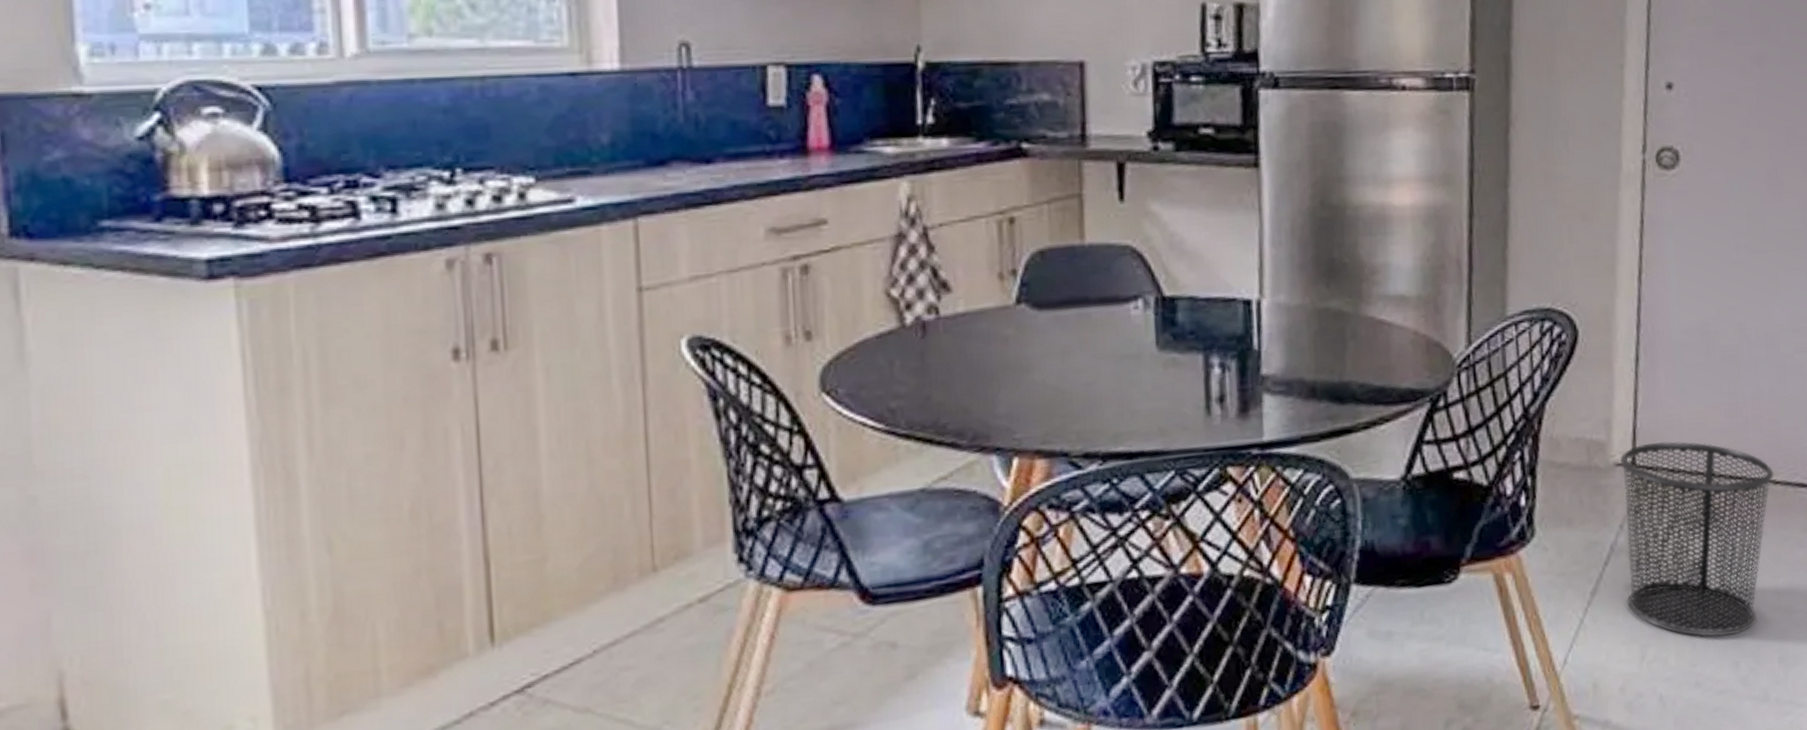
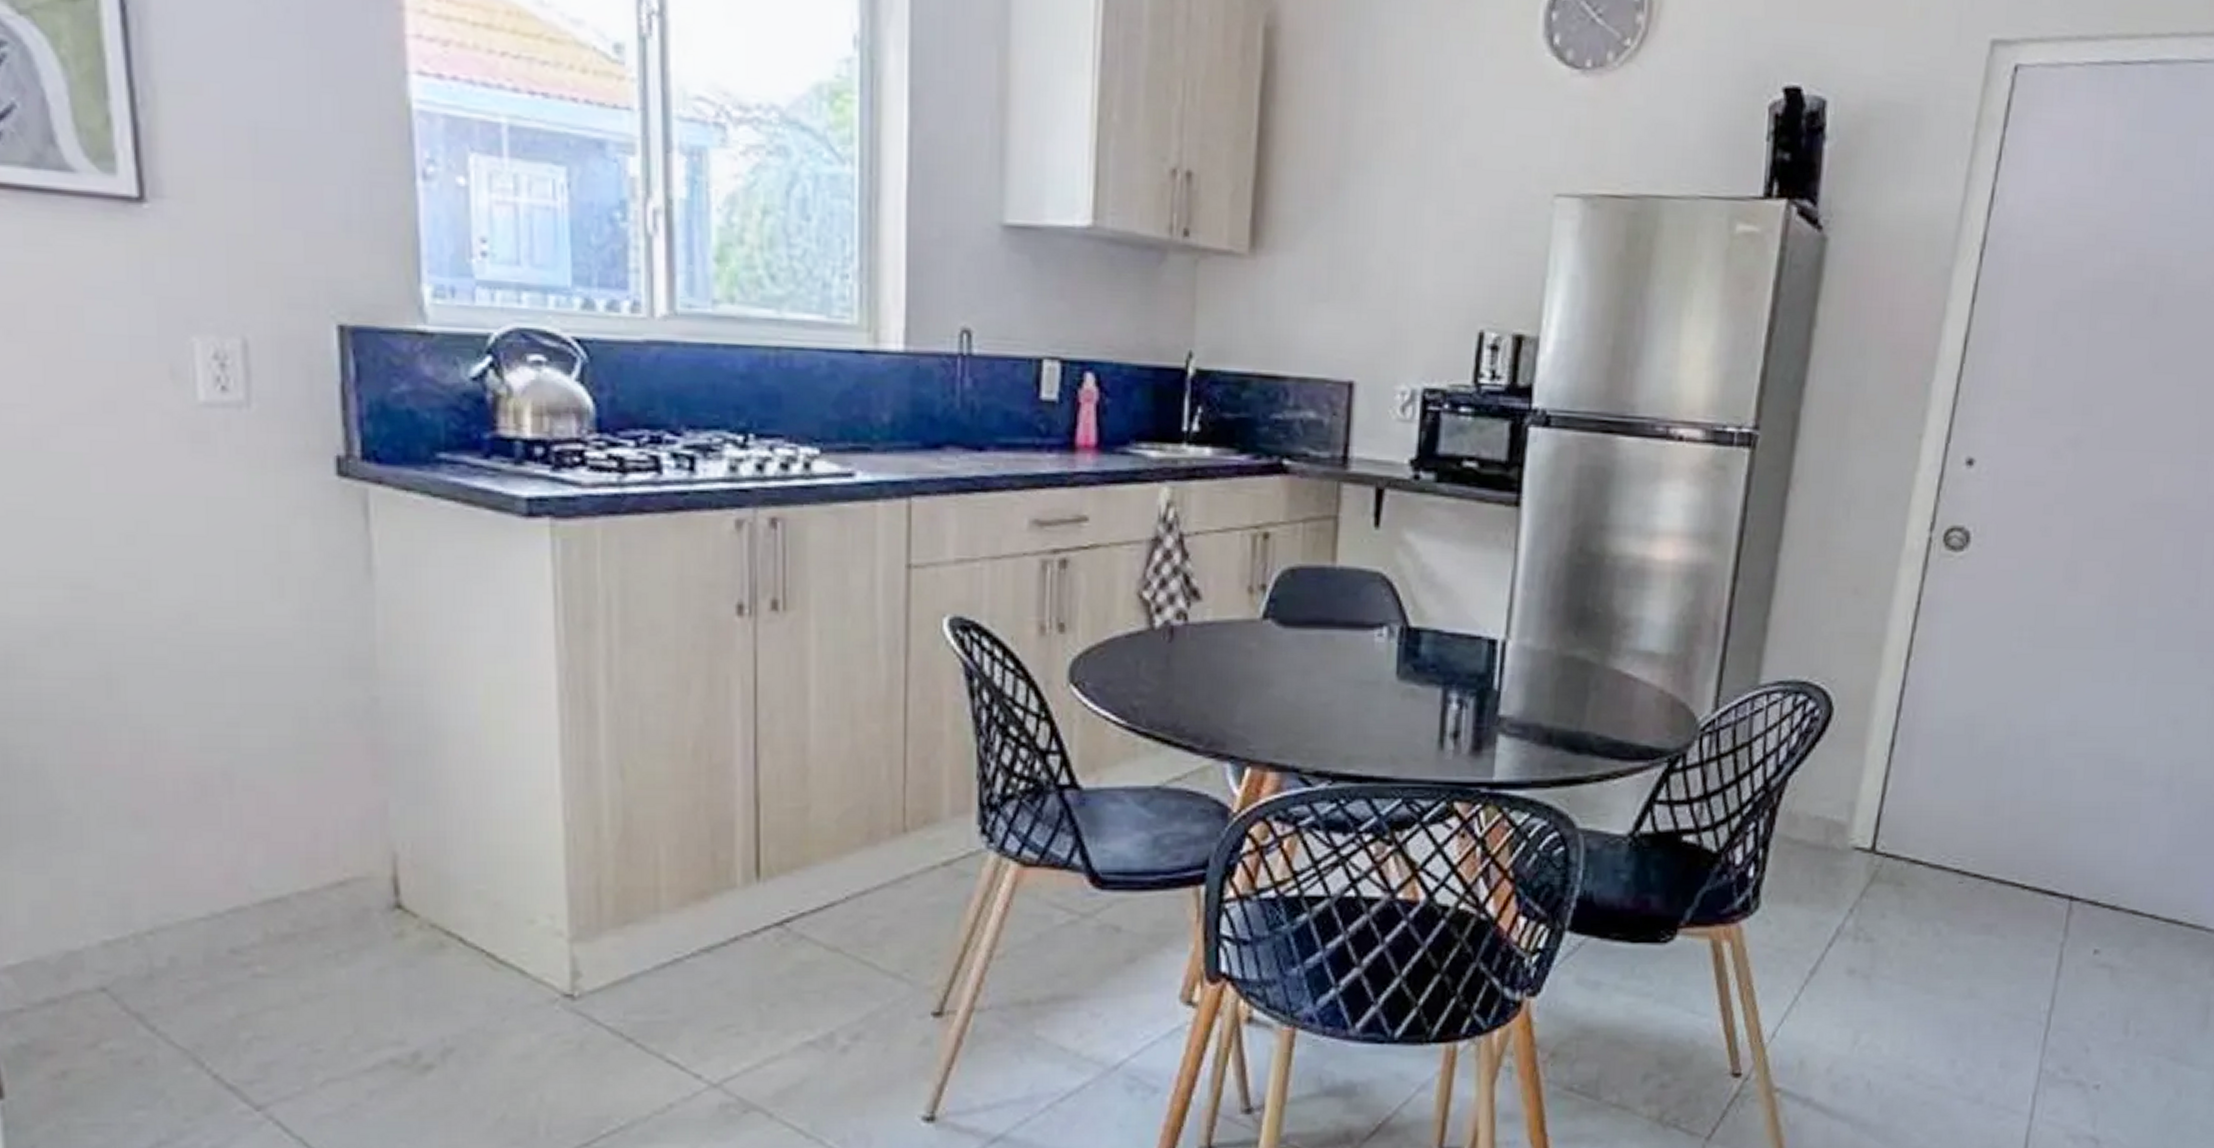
trash can: present [1620,441,1774,637] -> none [1846,830,2024,1033]

